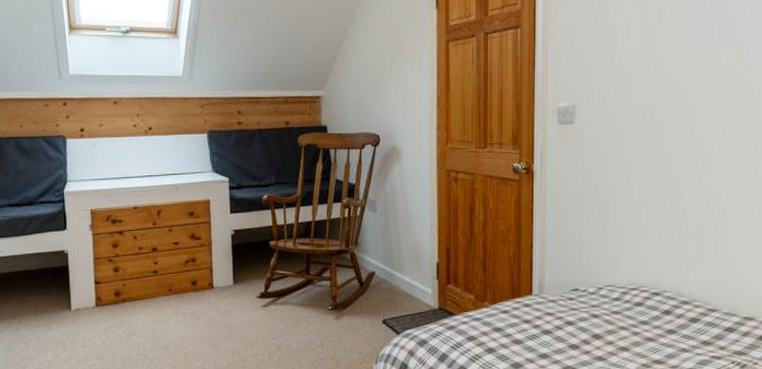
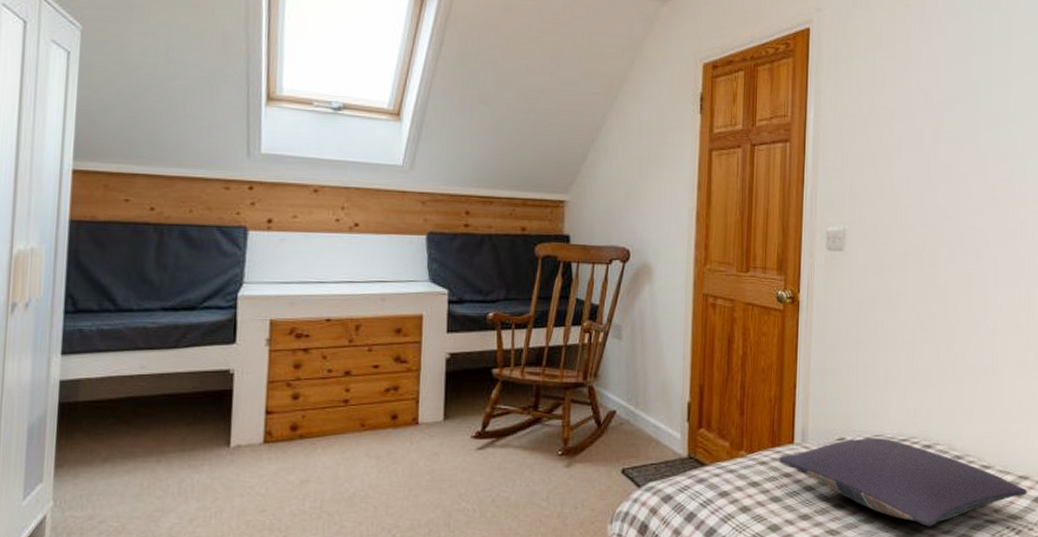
pillow: none [518,288,752,363] -> present [778,438,1027,527]

